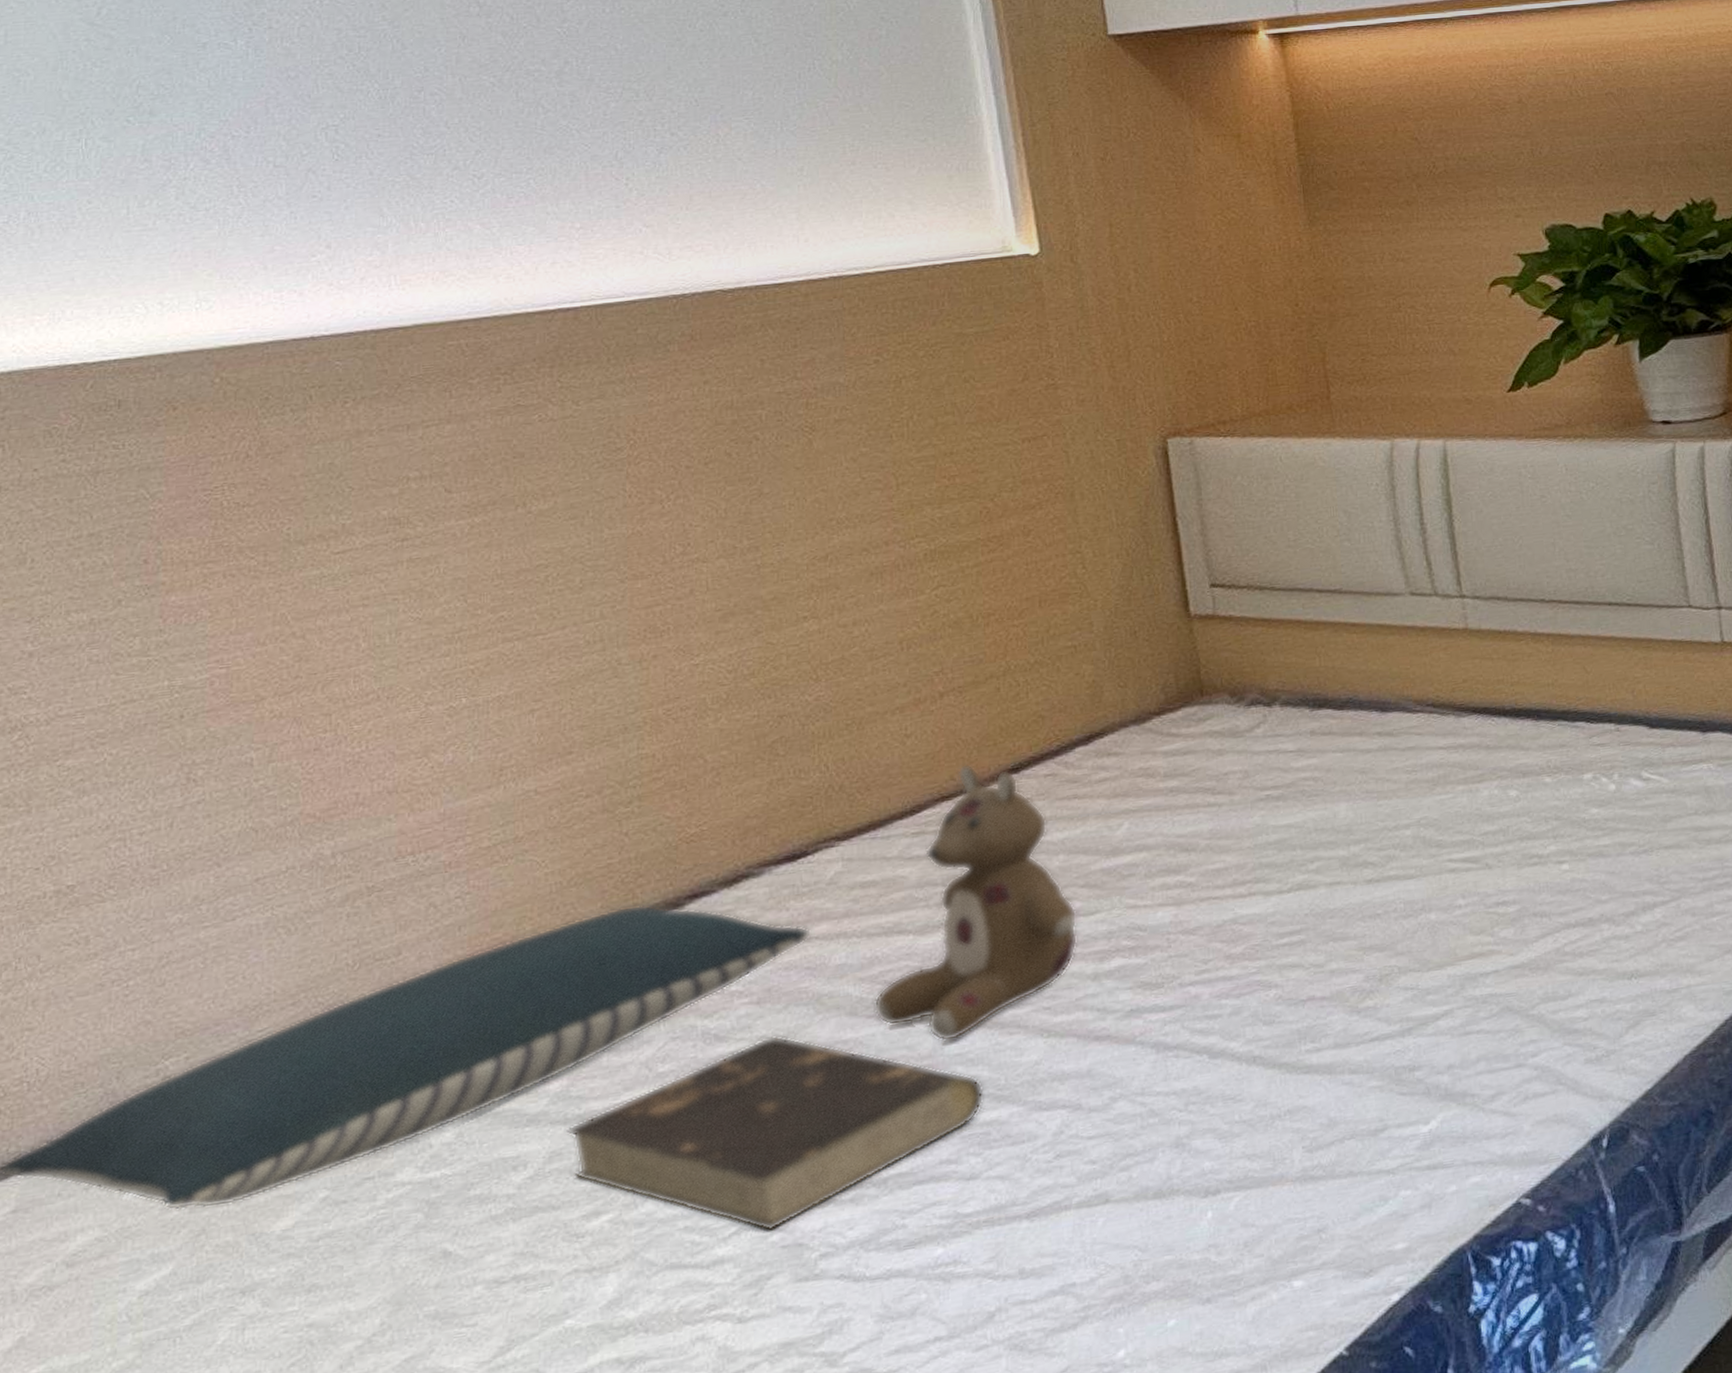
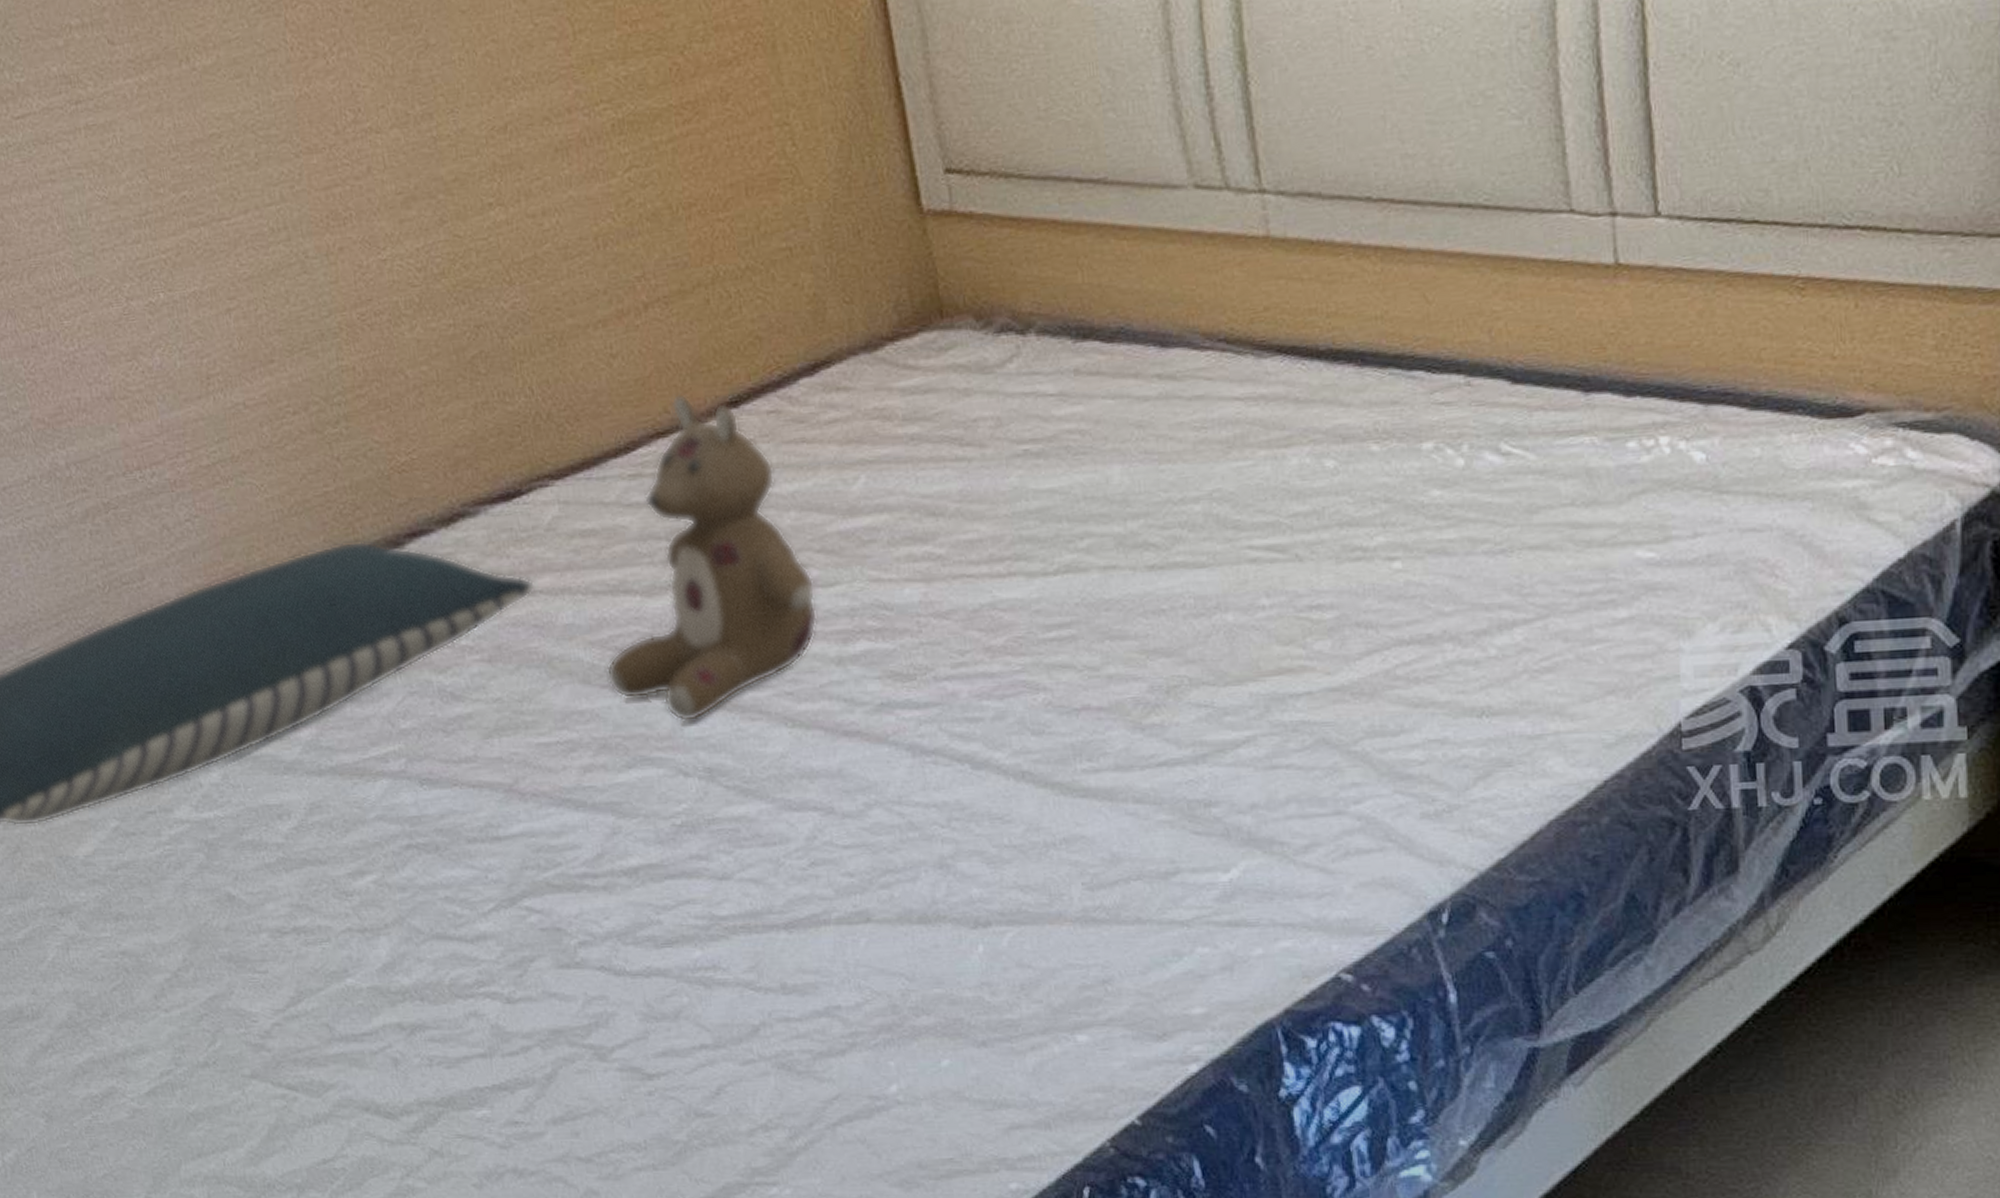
book: present [566,1035,984,1232] -> none [322,698,730,911]

